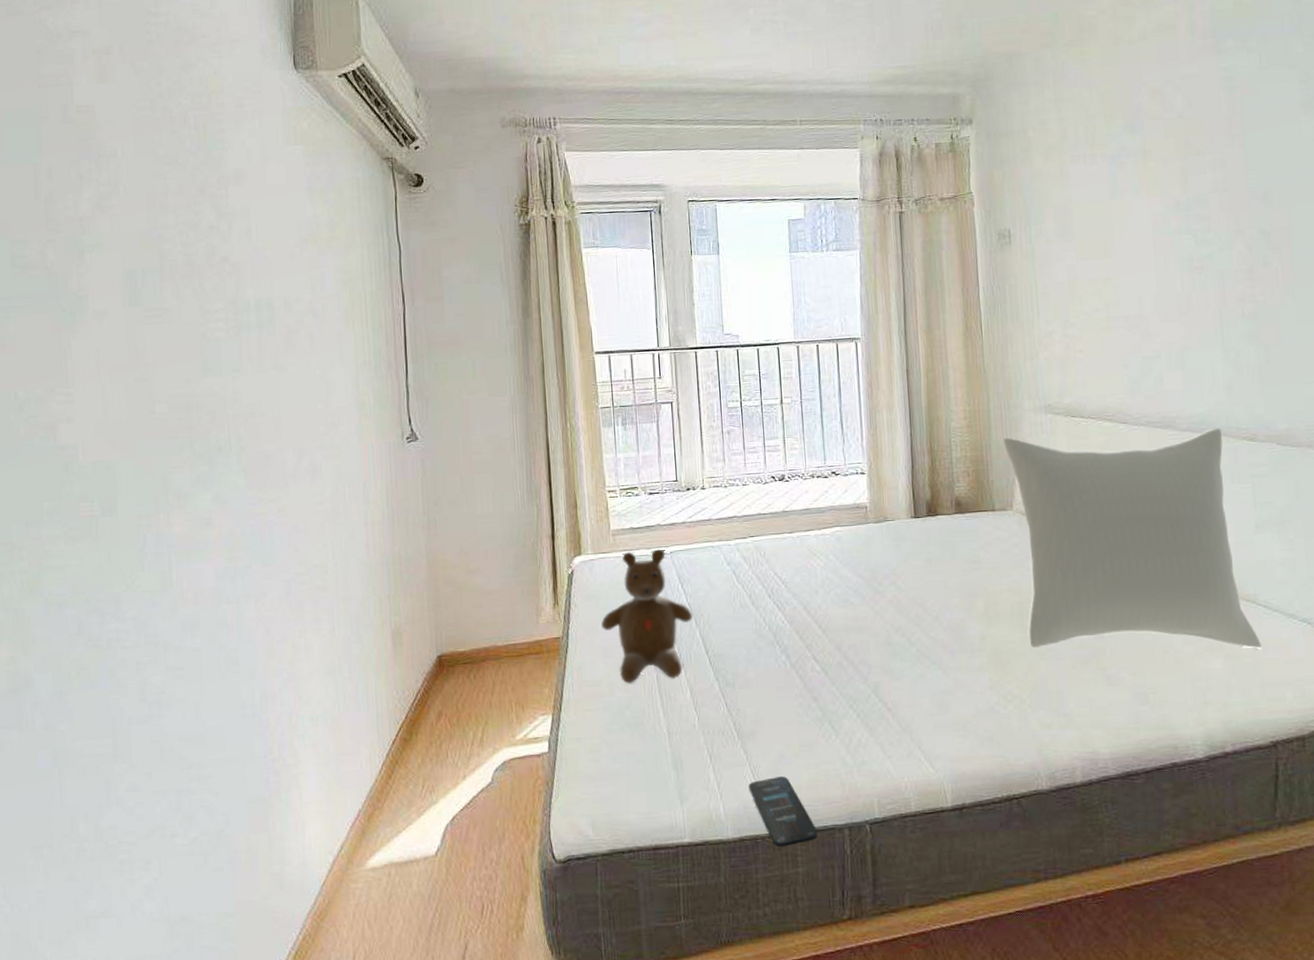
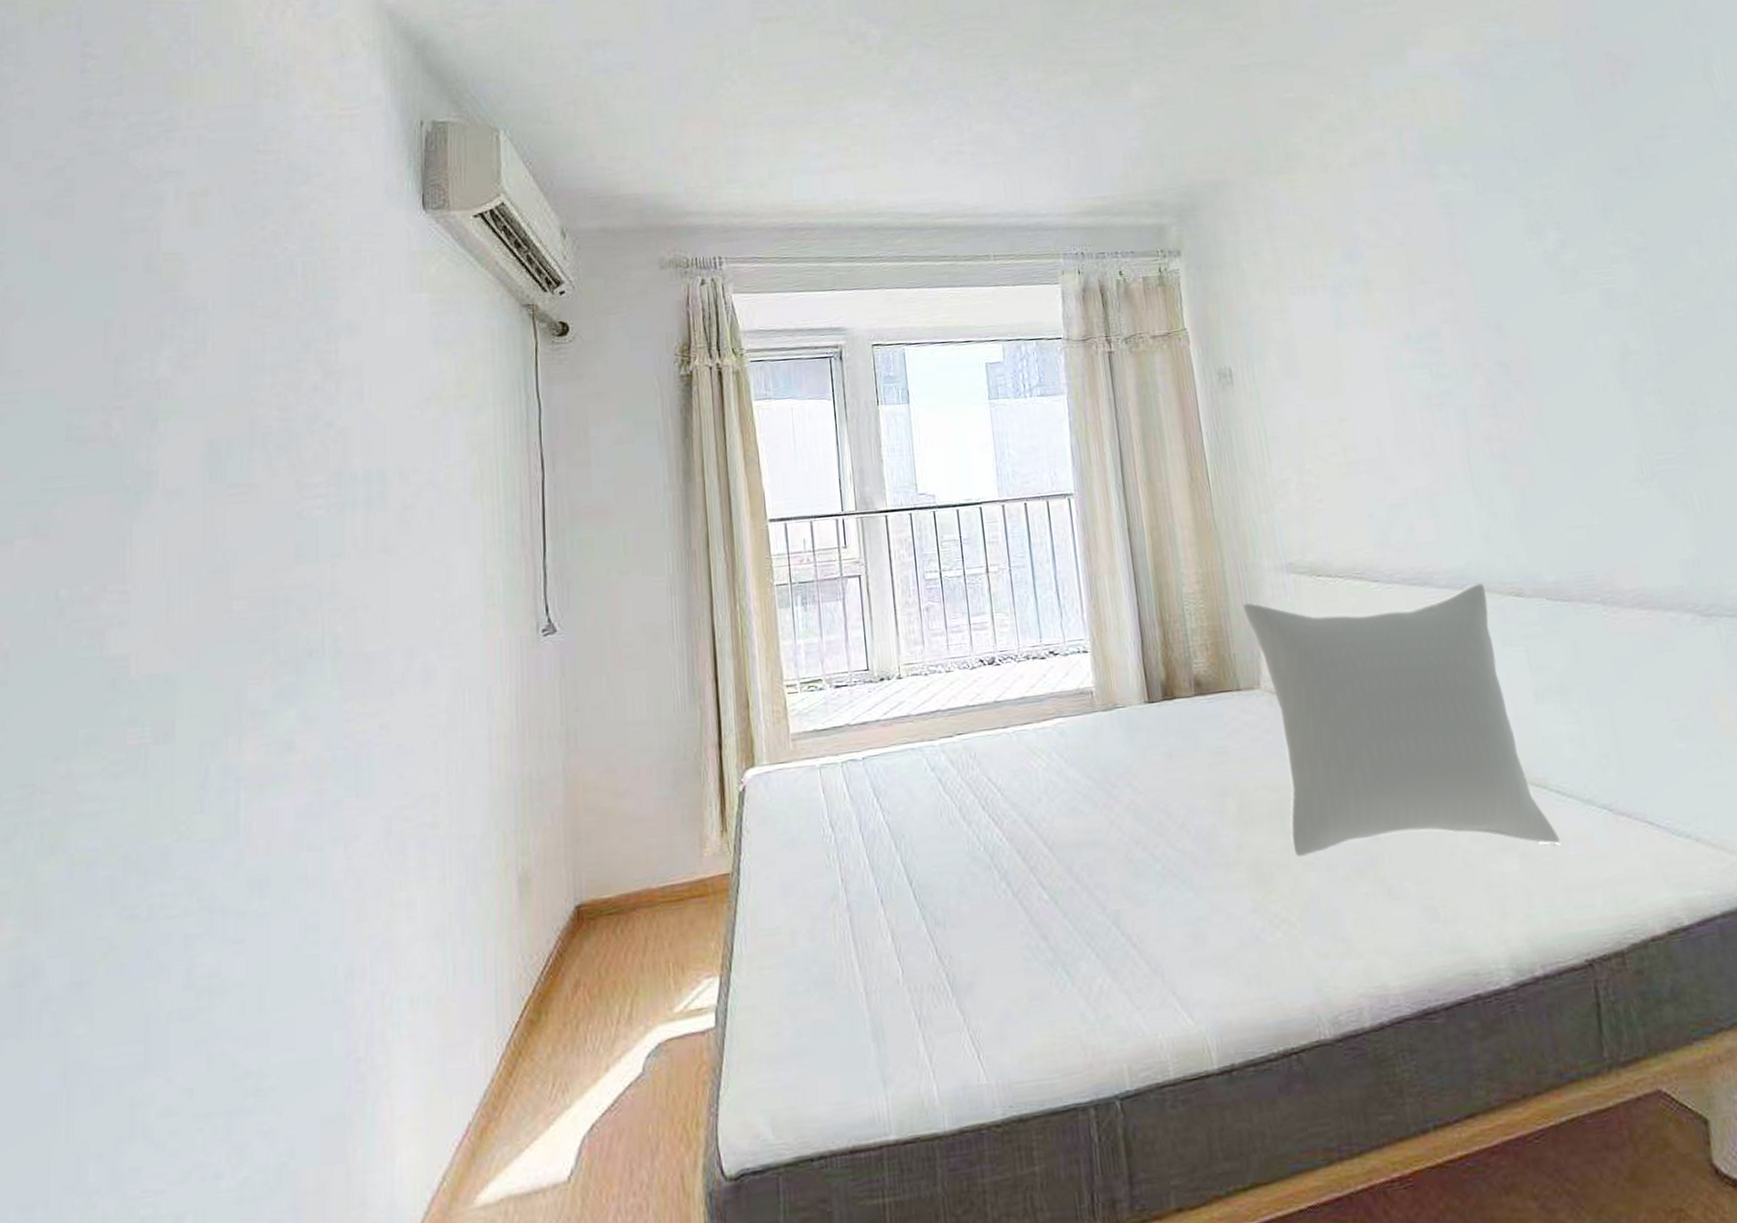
stuffed bear: present [601,549,693,684] -> none [780,755,893,930]
smartphone: present [748,776,818,848] -> none [967,1042,1057,1140]

